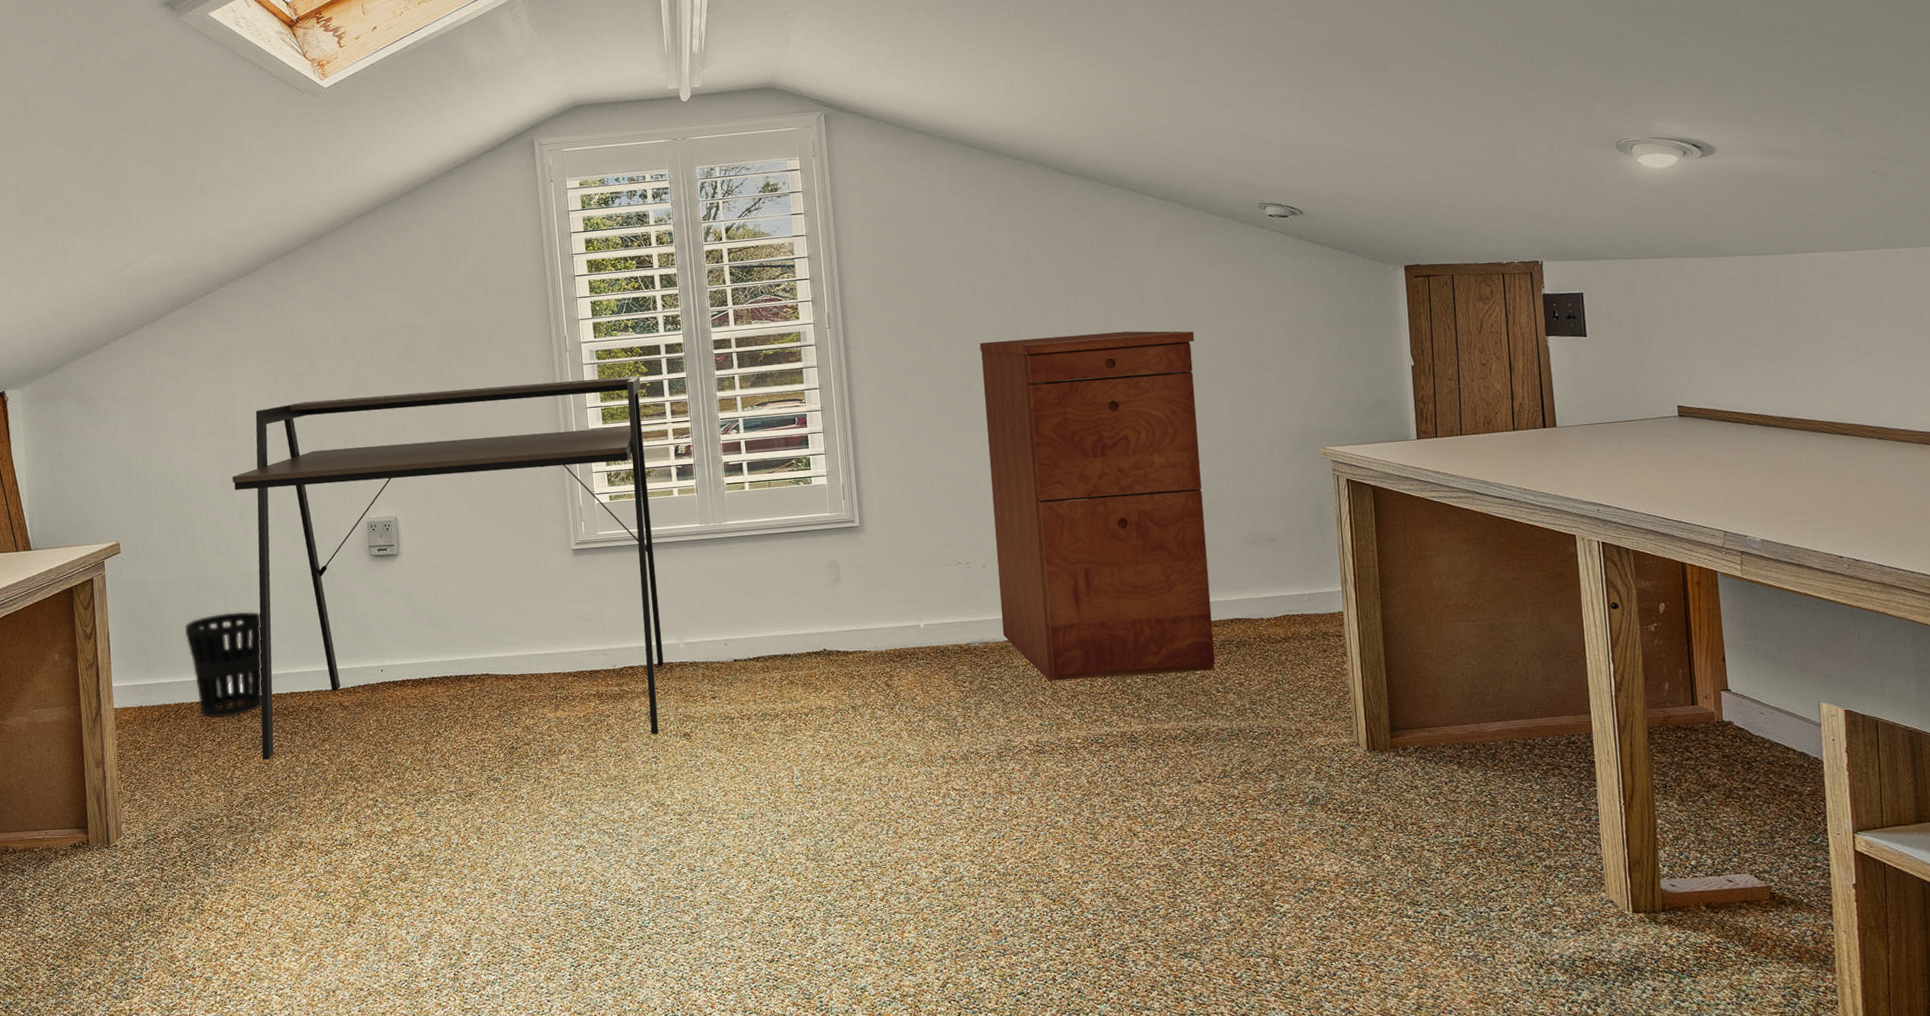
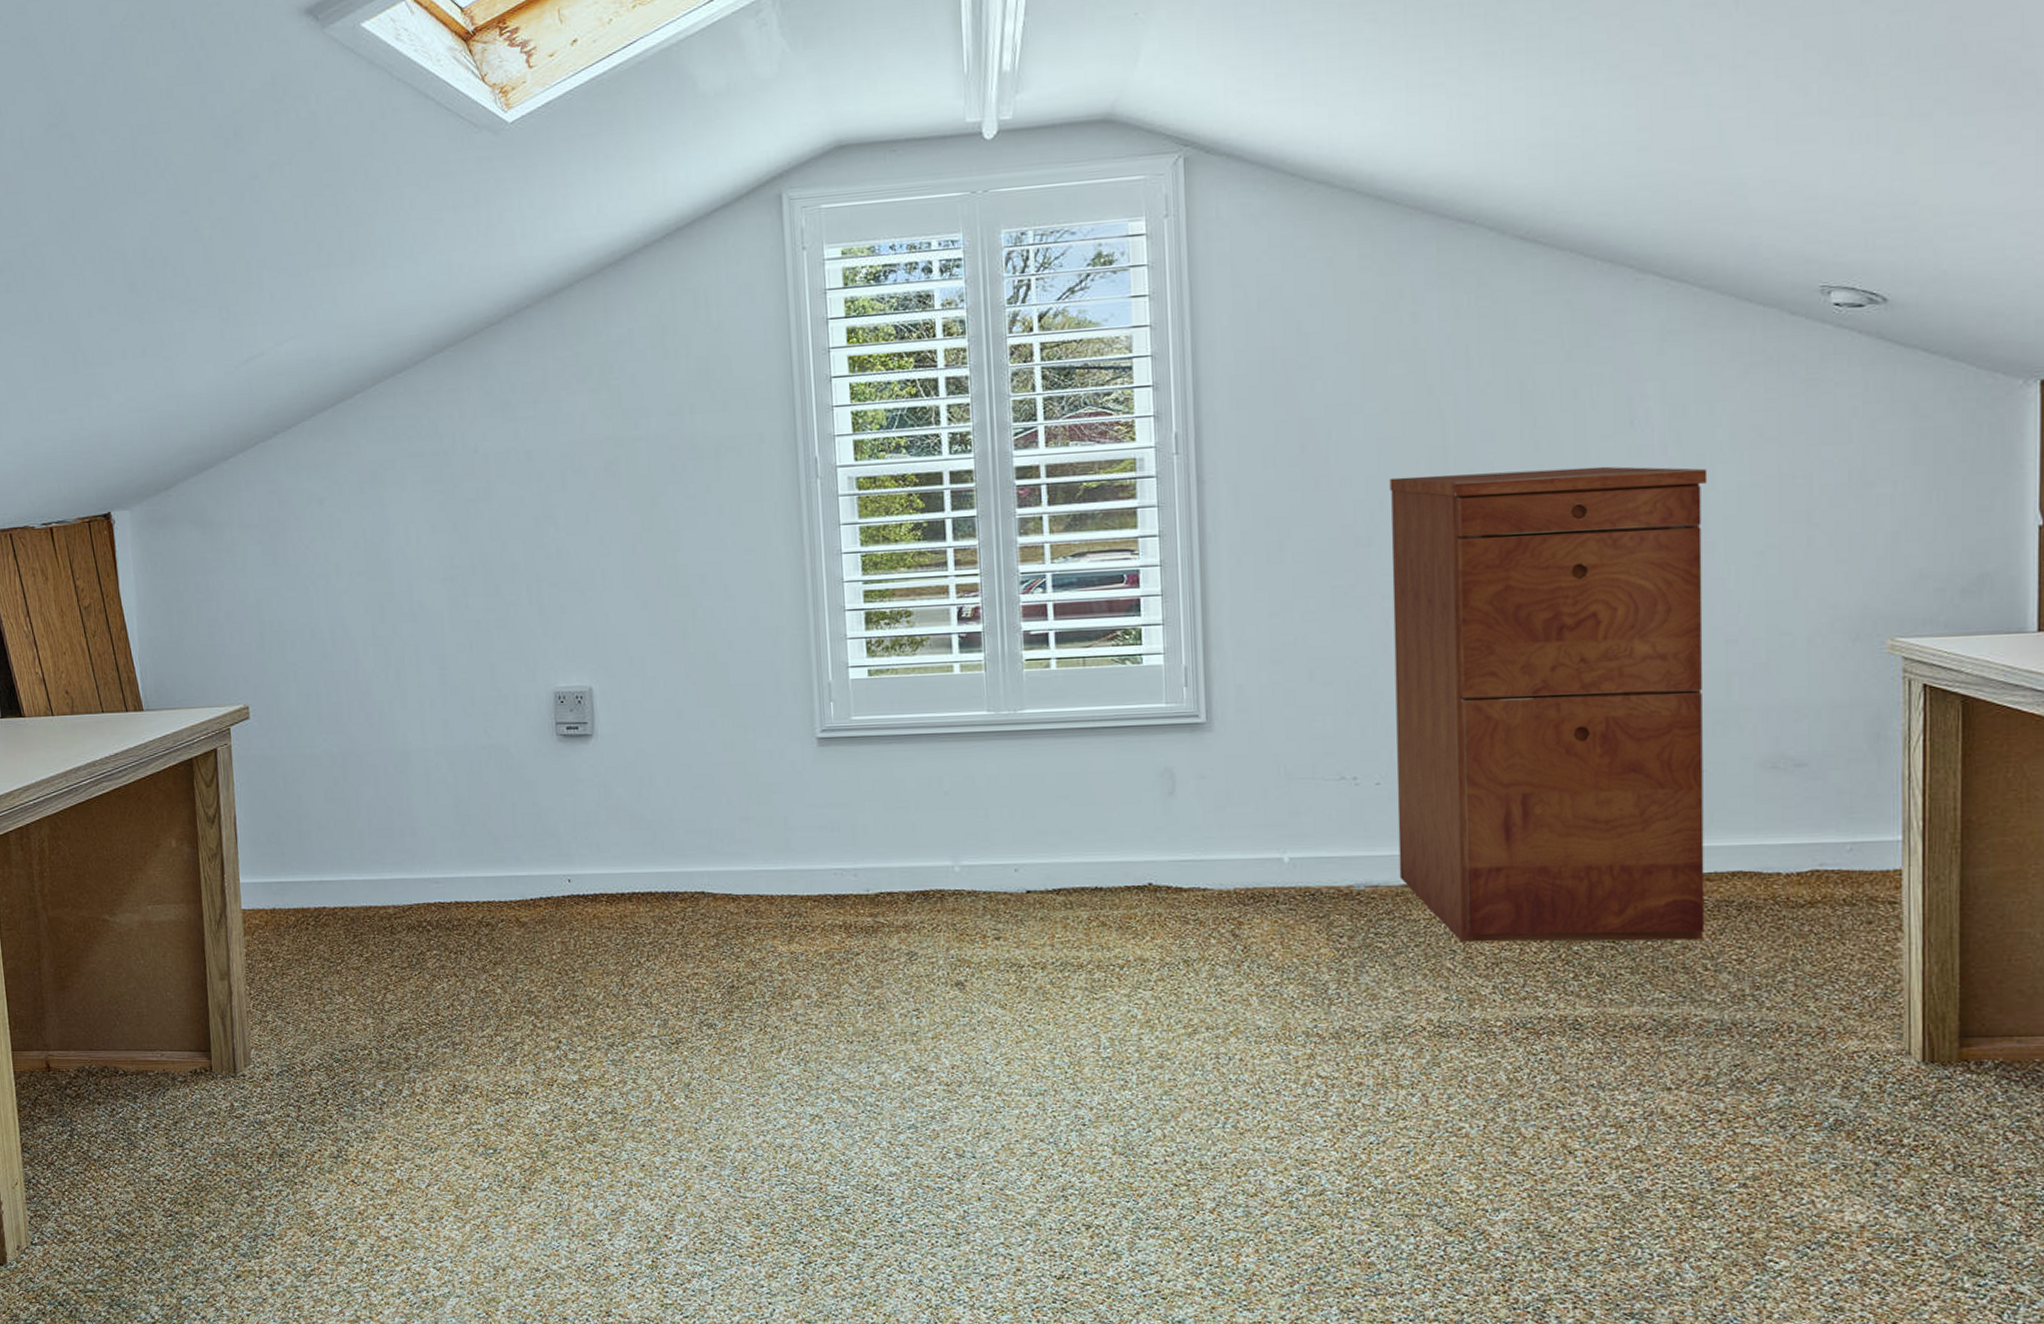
wastebasket: present [185,611,262,718] -> none [327,798,421,928]
desk: present [232,376,664,760] -> none [385,512,933,983]

